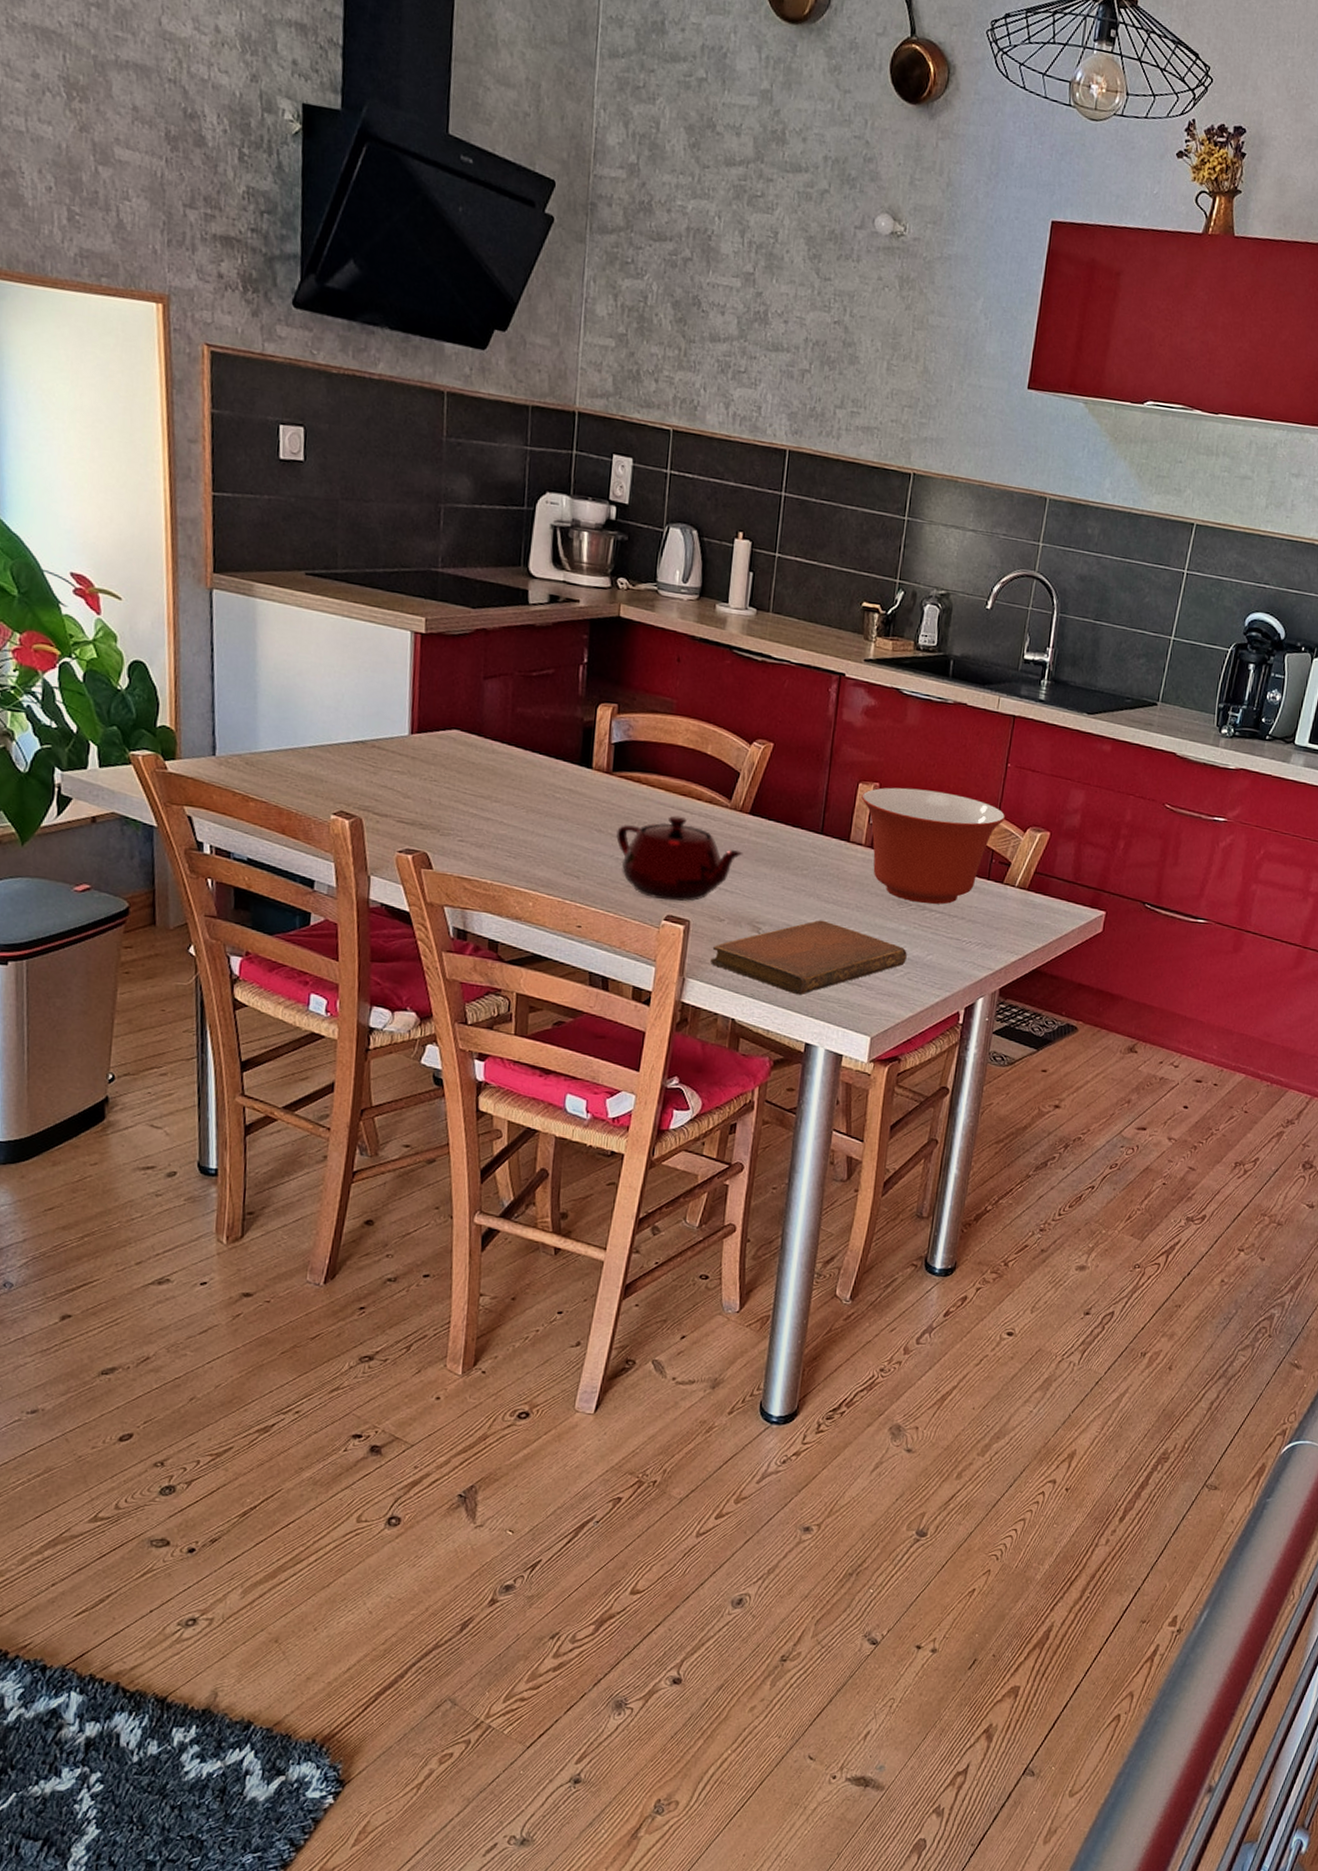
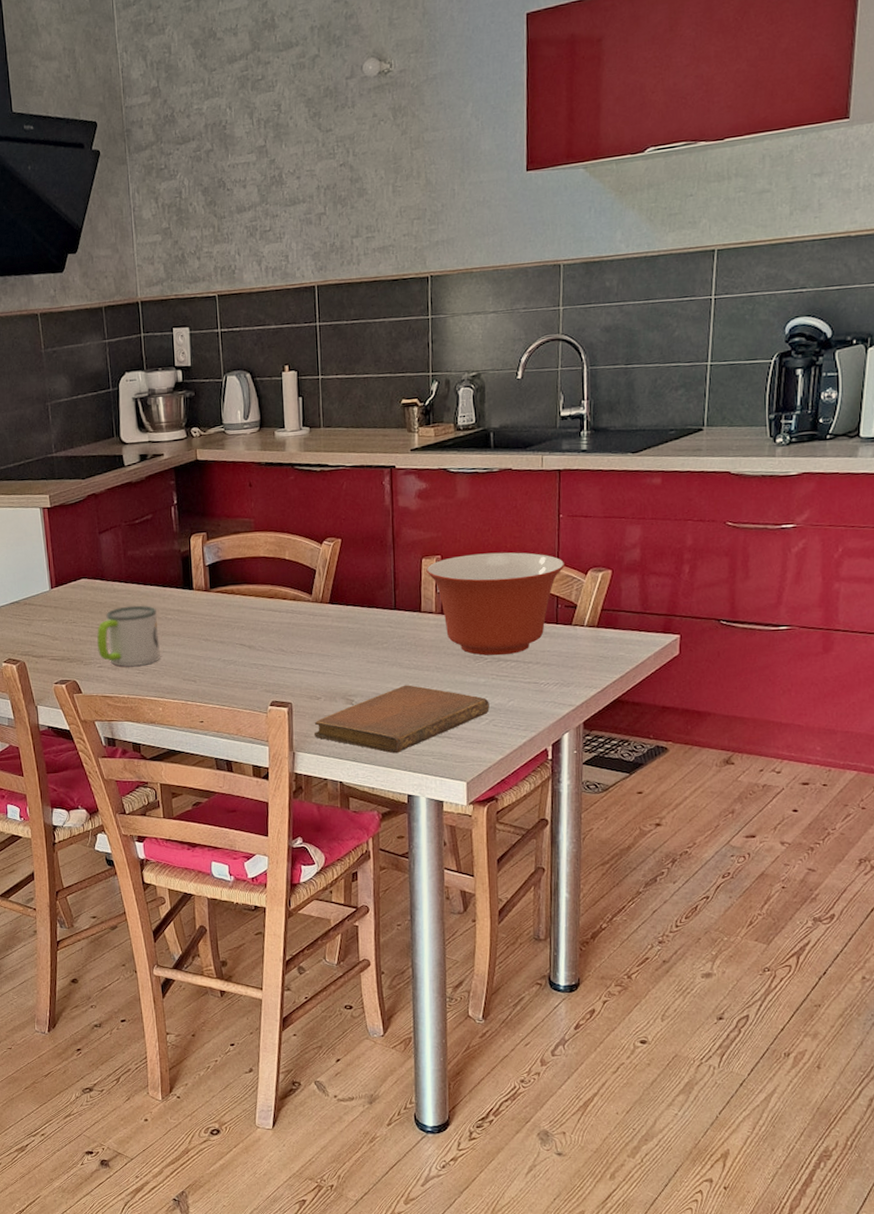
mug: none [460,773,544,848] -> present [97,605,160,667]
teapot: present [616,815,743,902] -> none [221,616,329,689]

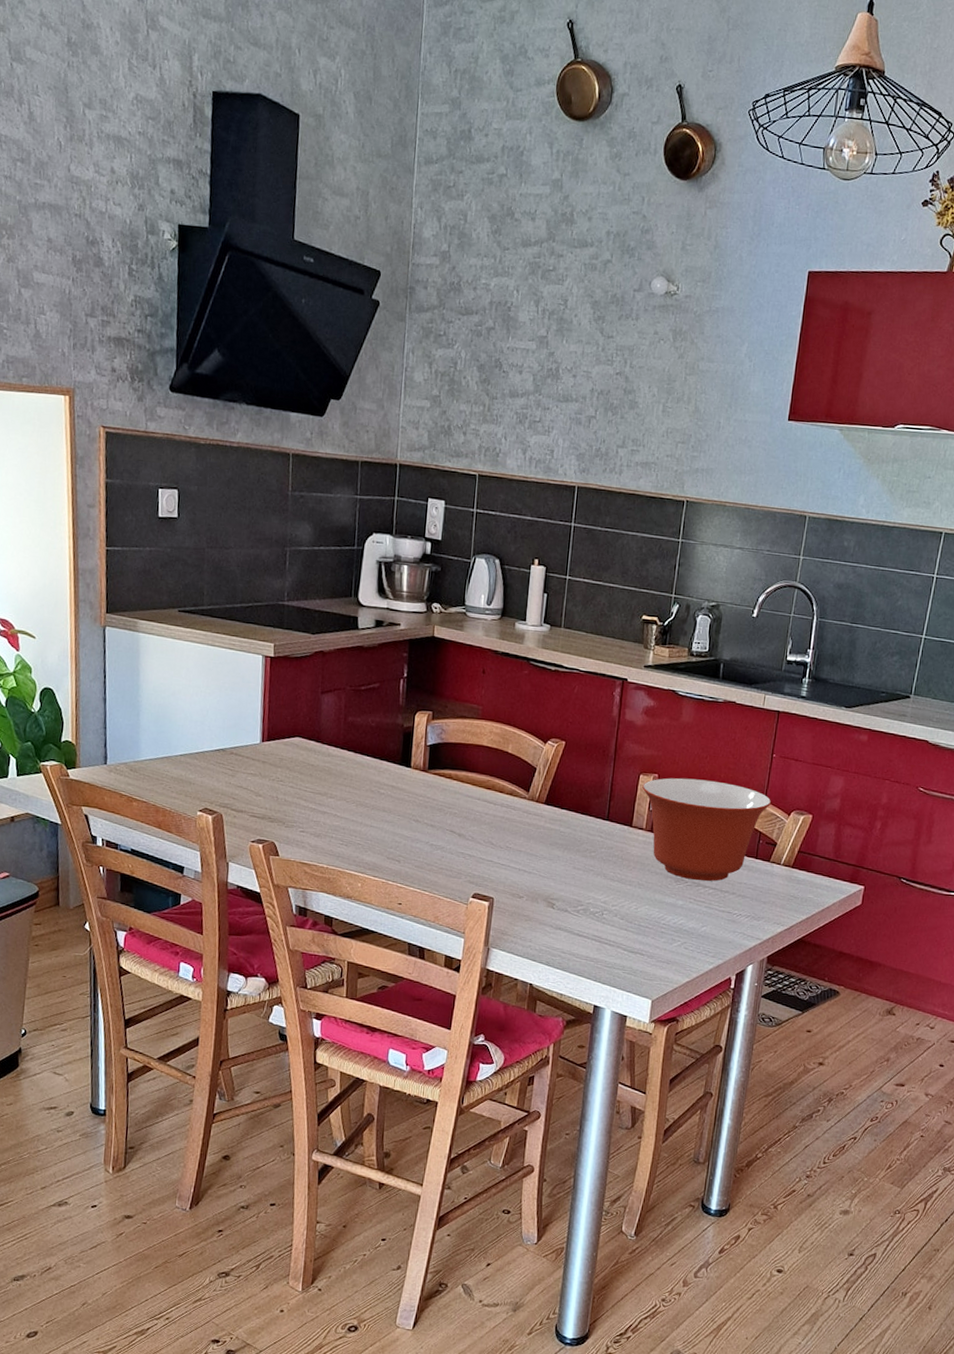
mug: present [97,605,160,667] -> none [301,773,370,837]
notebook: present [314,685,490,754] -> none [511,896,684,963]

